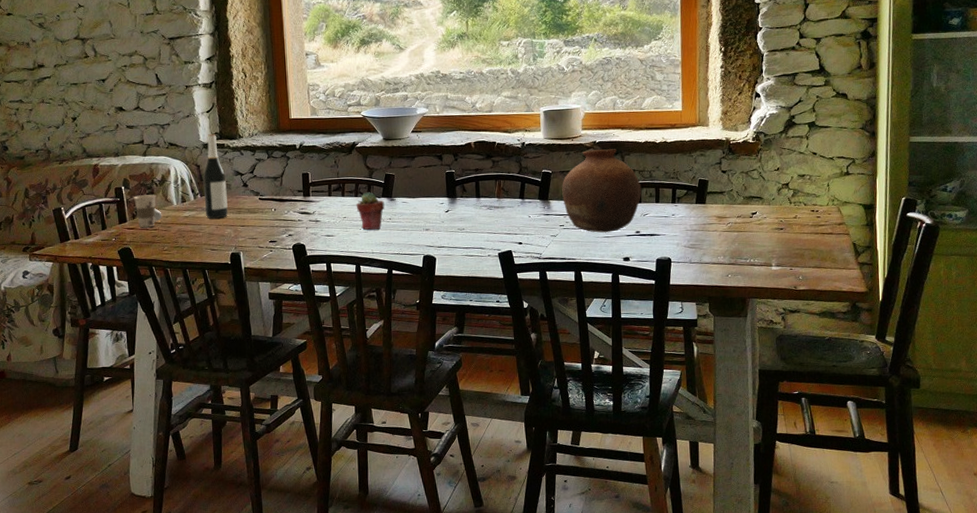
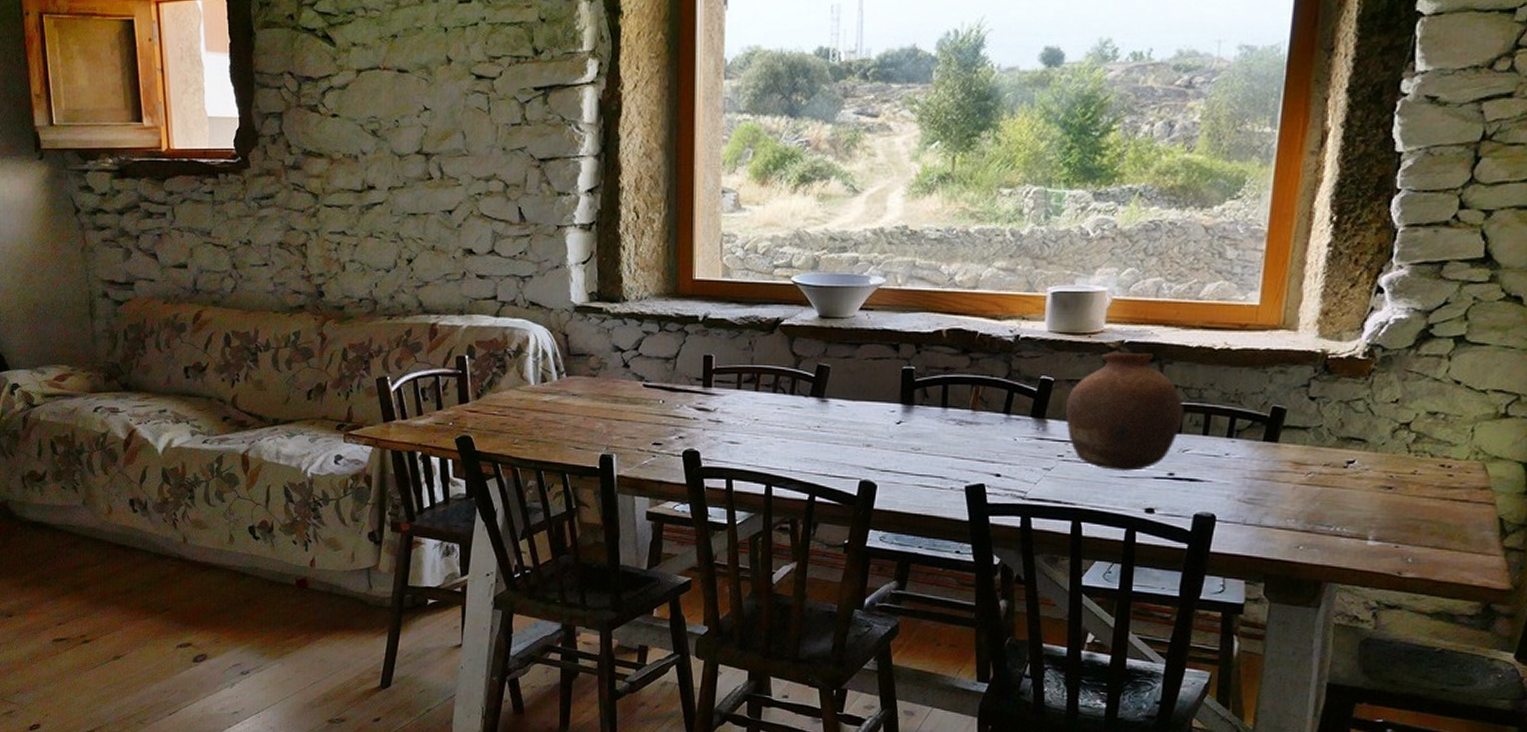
cup: present [133,194,162,228] -> none [479,368,515,412]
wine bottle: present [203,134,228,219] -> none [571,293,602,408]
potted succulent: present [356,192,385,230] -> none [773,388,813,440]

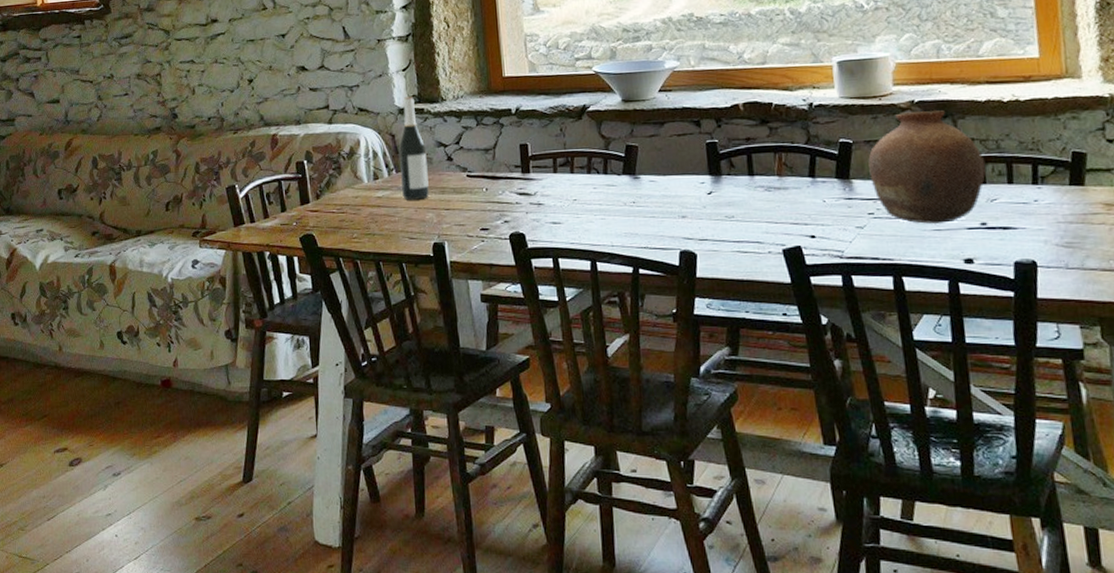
wine bottle: none [571,293,602,408] -> present [398,97,429,200]

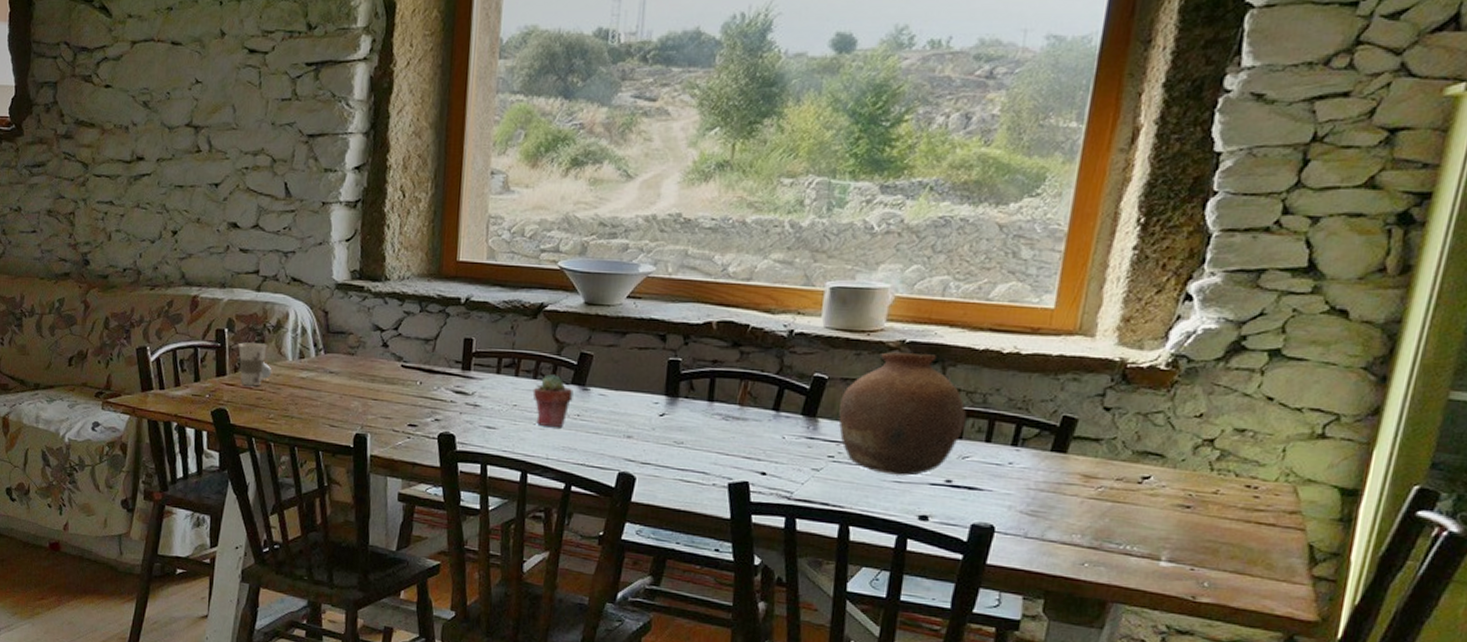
cup: none [317,170,351,210] -> present [237,342,272,387]
wine bottle: present [398,97,429,200] -> none [328,271,361,386]
potted succulent: none [589,168,627,217] -> present [532,374,574,428]

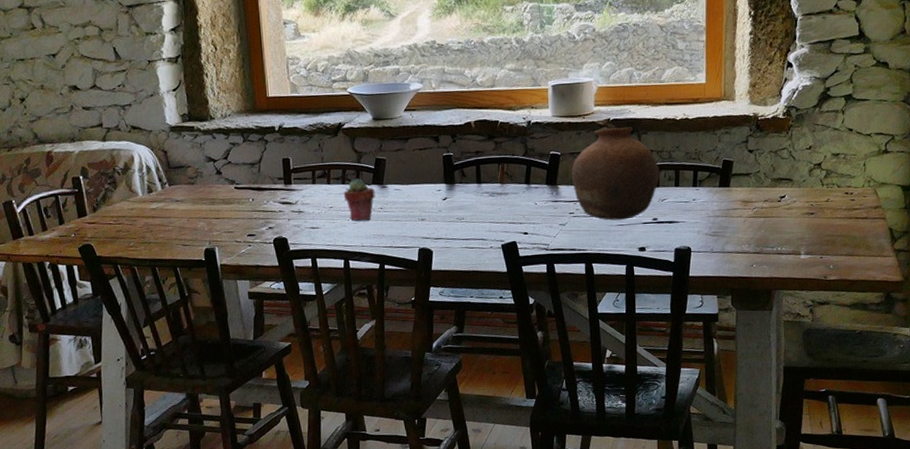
cup: present [237,342,272,387] -> none [93,184,127,222]

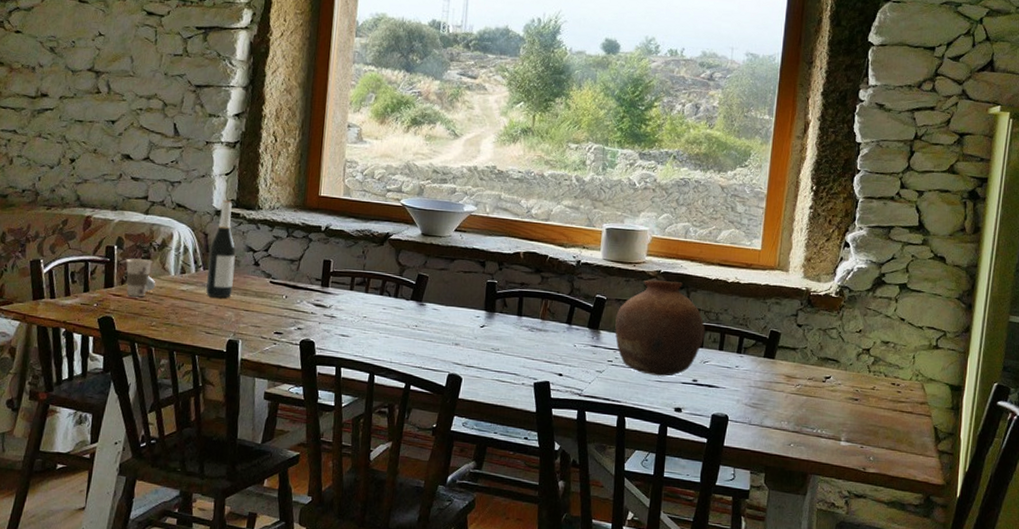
cup: none [93,184,127,222] -> present [125,258,156,297]
wine bottle: none [171,115,200,211] -> present [206,200,236,298]
potted succulent: present [343,179,375,221] -> none [379,292,413,336]

